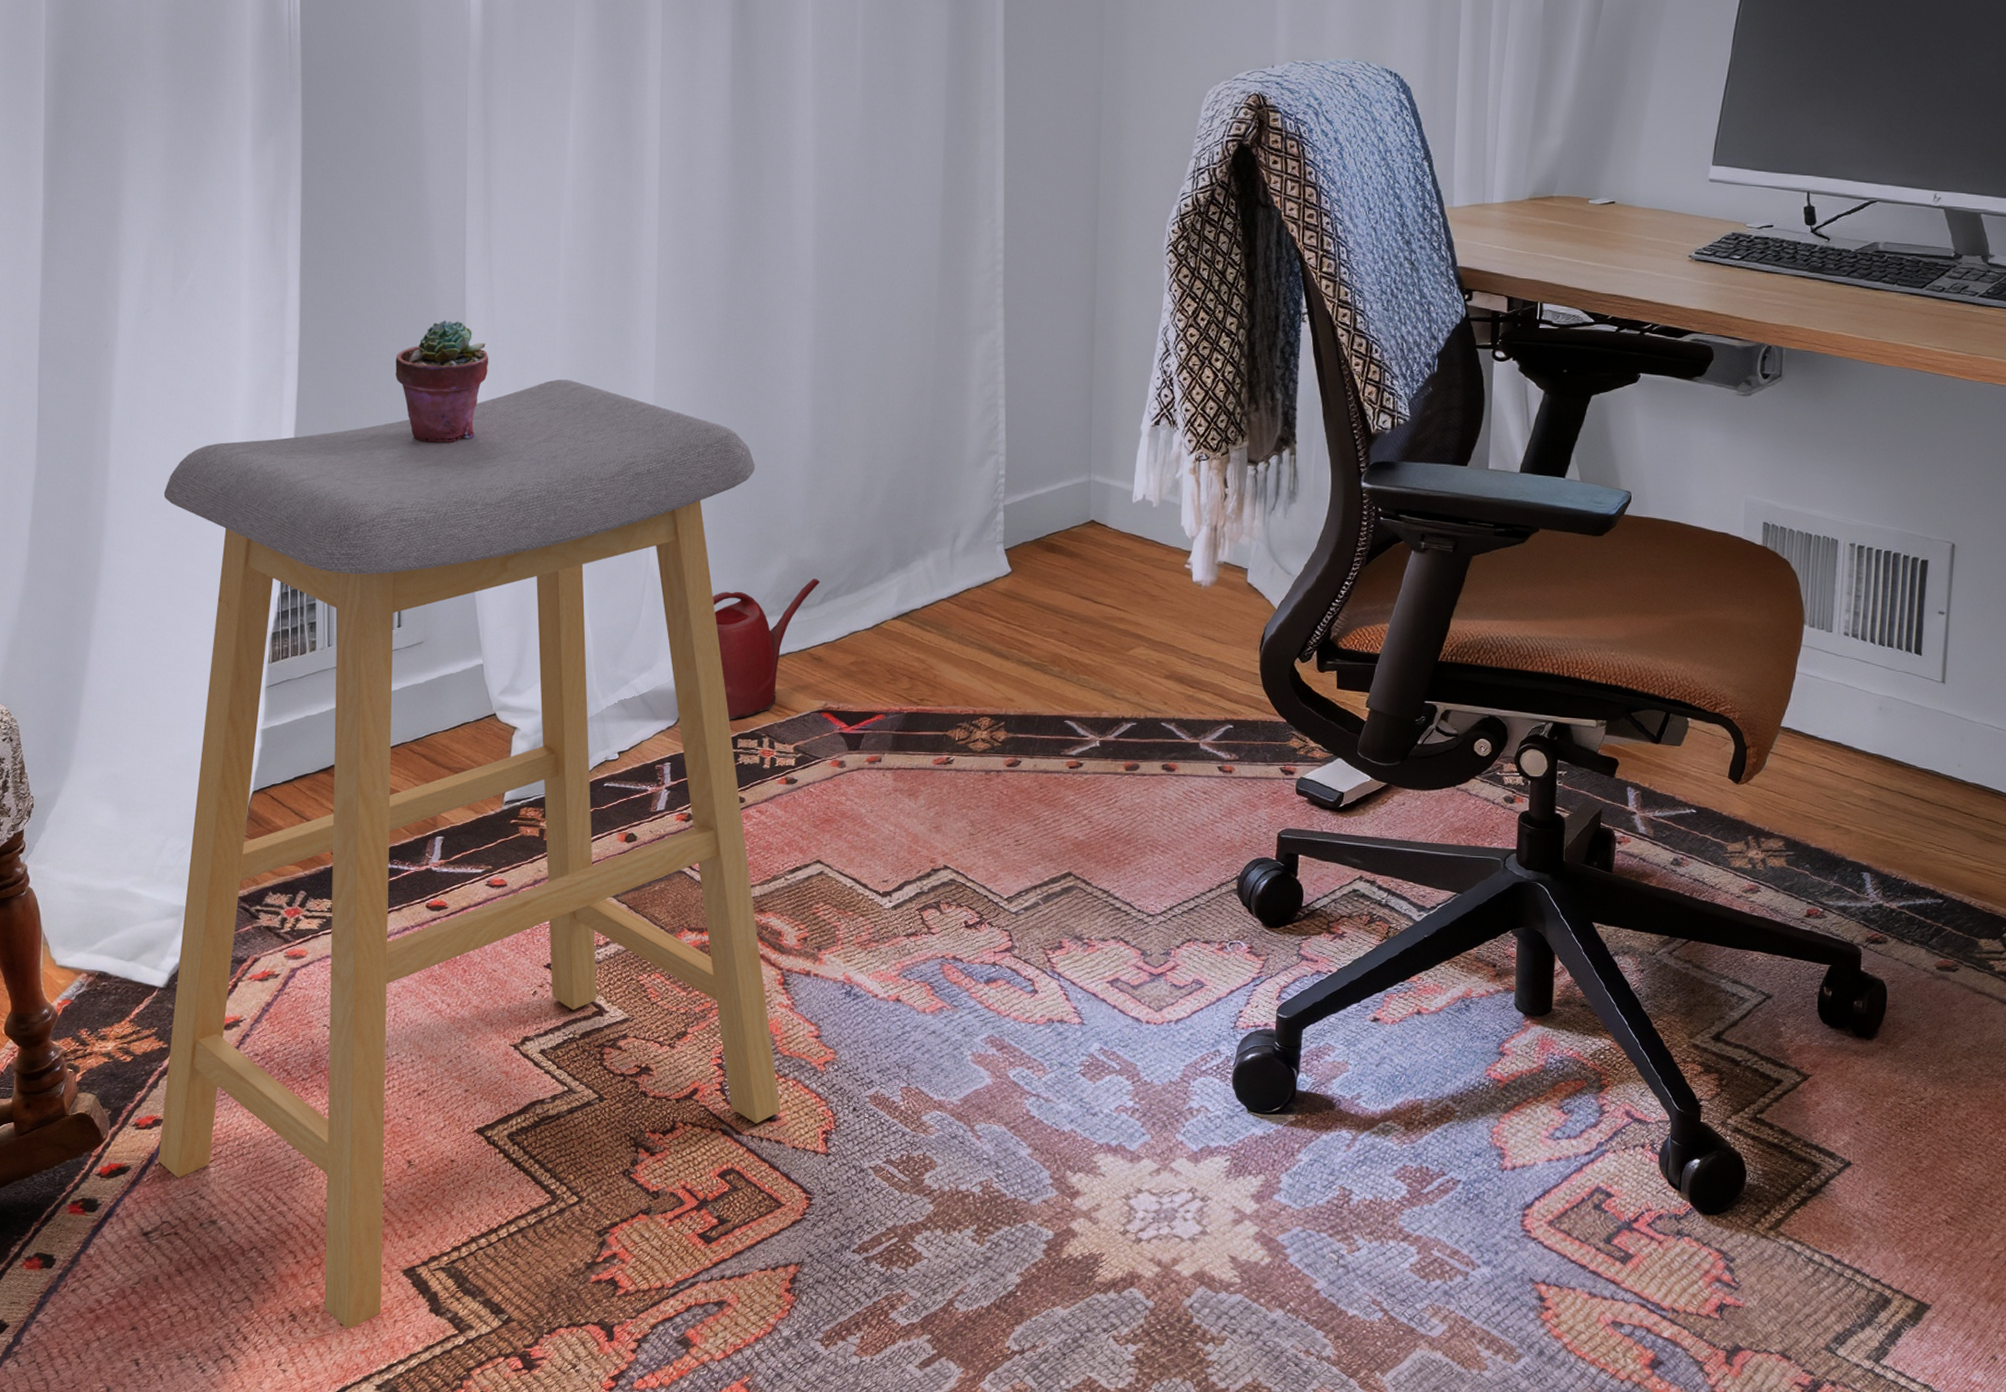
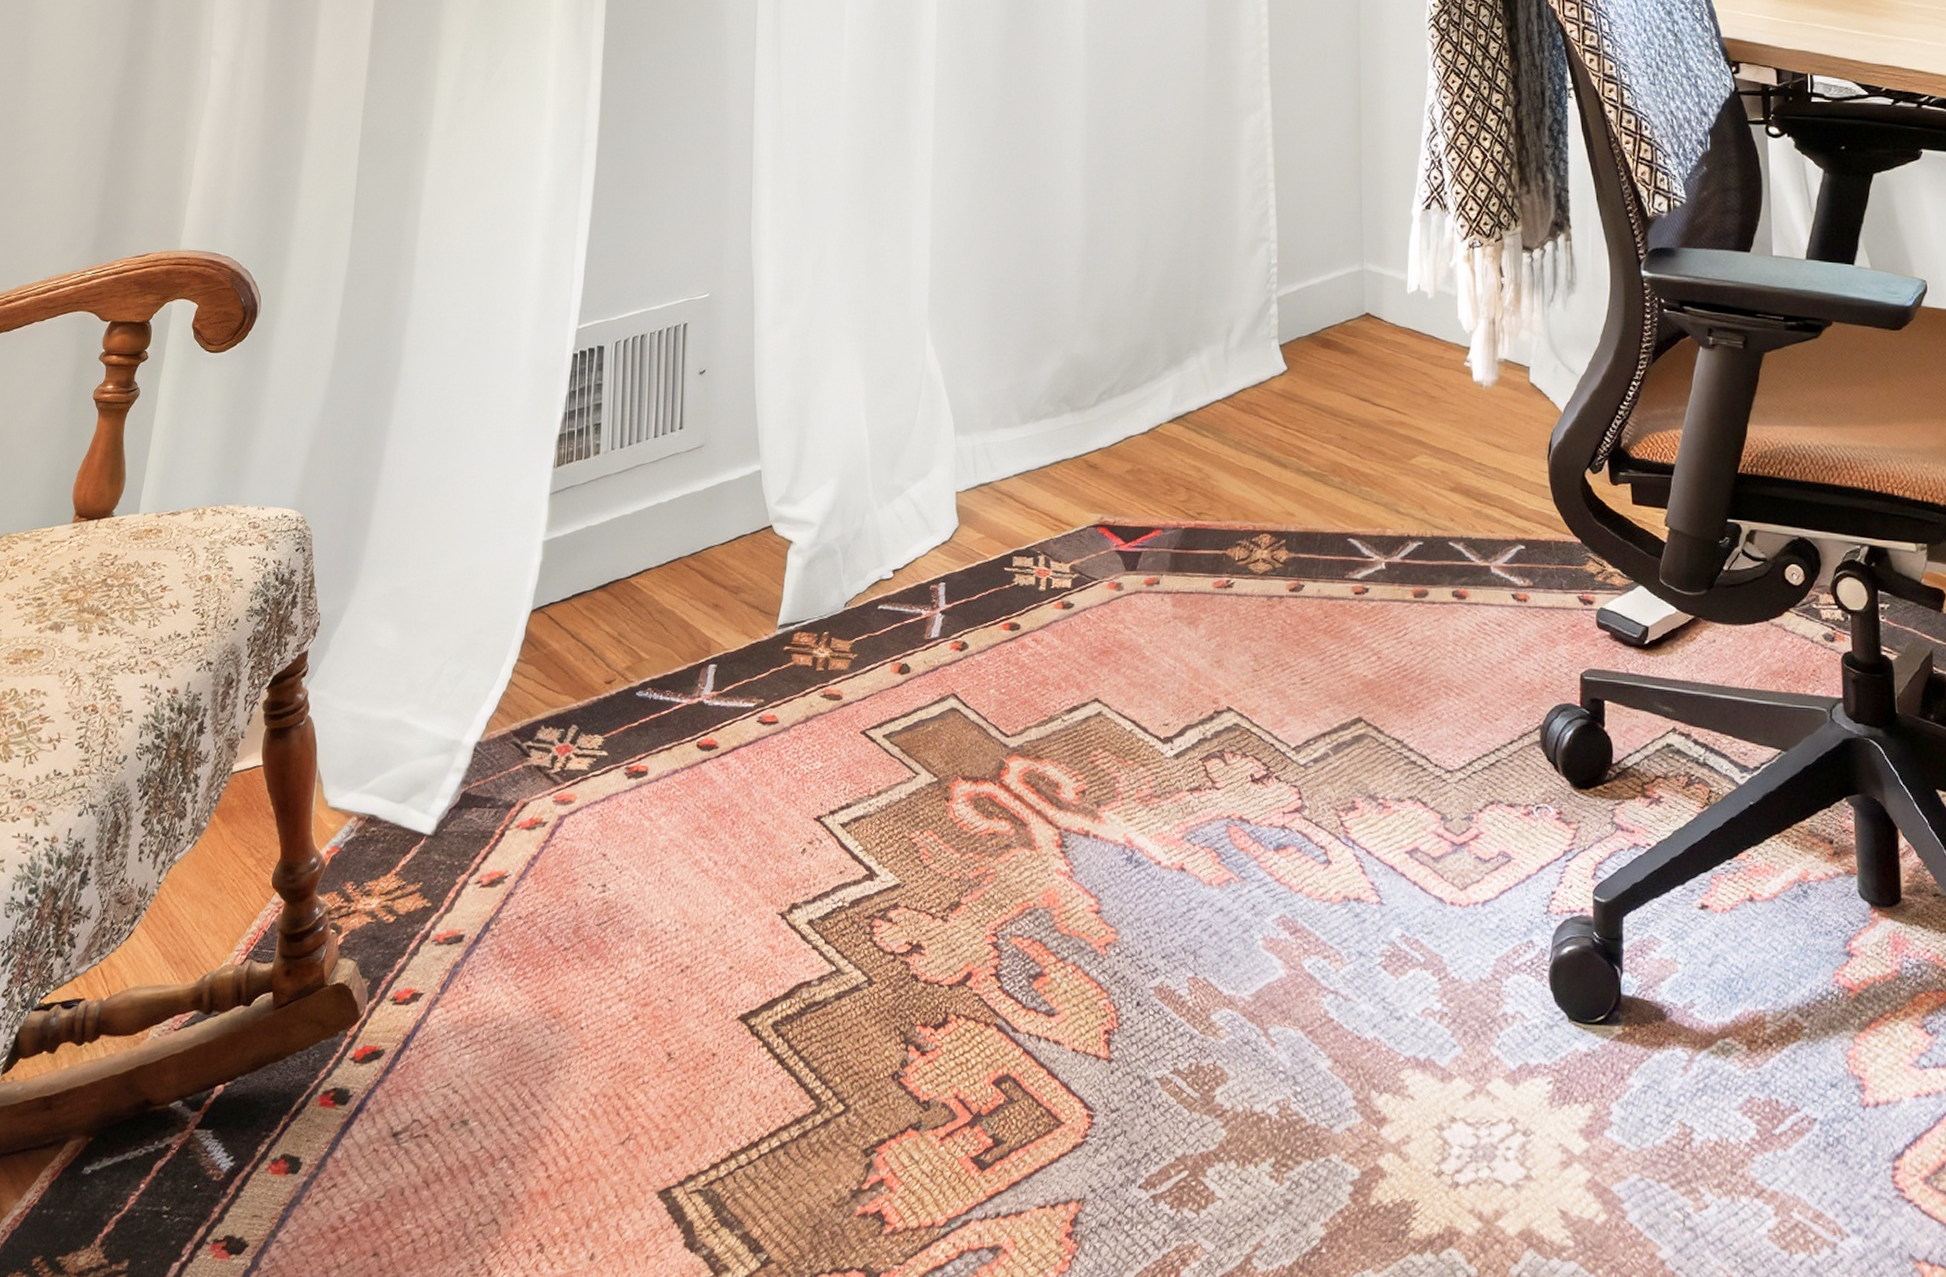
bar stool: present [158,379,781,1329] -> none [413,165,1059,1266]
potted succulent: present [395,319,489,443] -> none [687,105,775,232]
watering can: present [713,579,821,720] -> none [988,377,1096,535]

